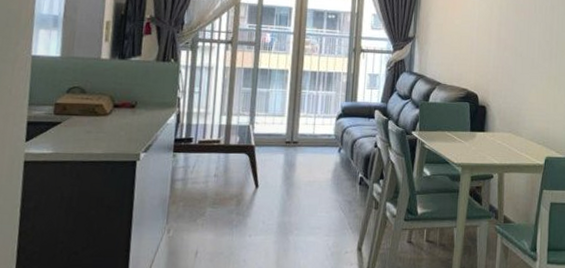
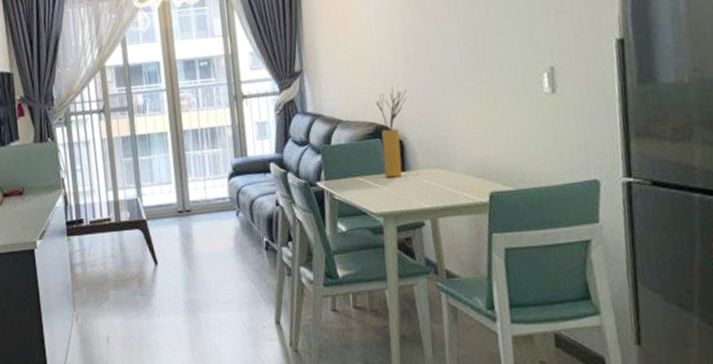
vase: none [467,62,495,136] -> present [376,87,407,178]

